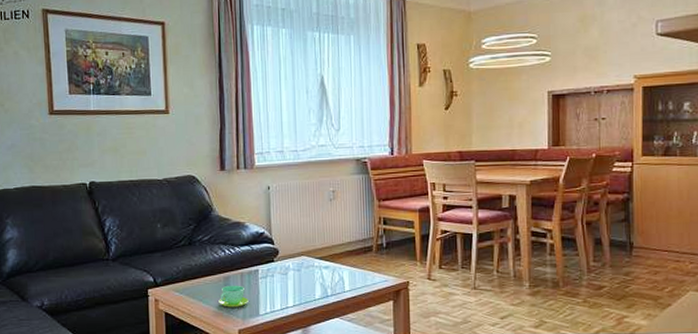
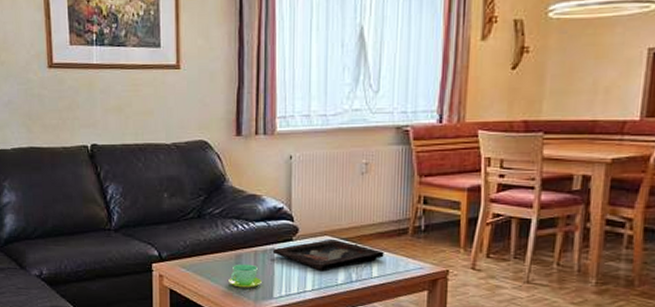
decorative tray: none [256,259,354,289] -> present [272,240,384,272]

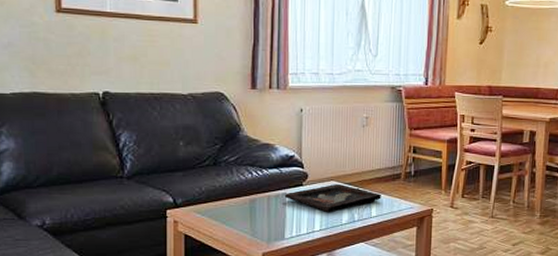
cup: present [228,264,262,288] -> none [243,208,274,231]

